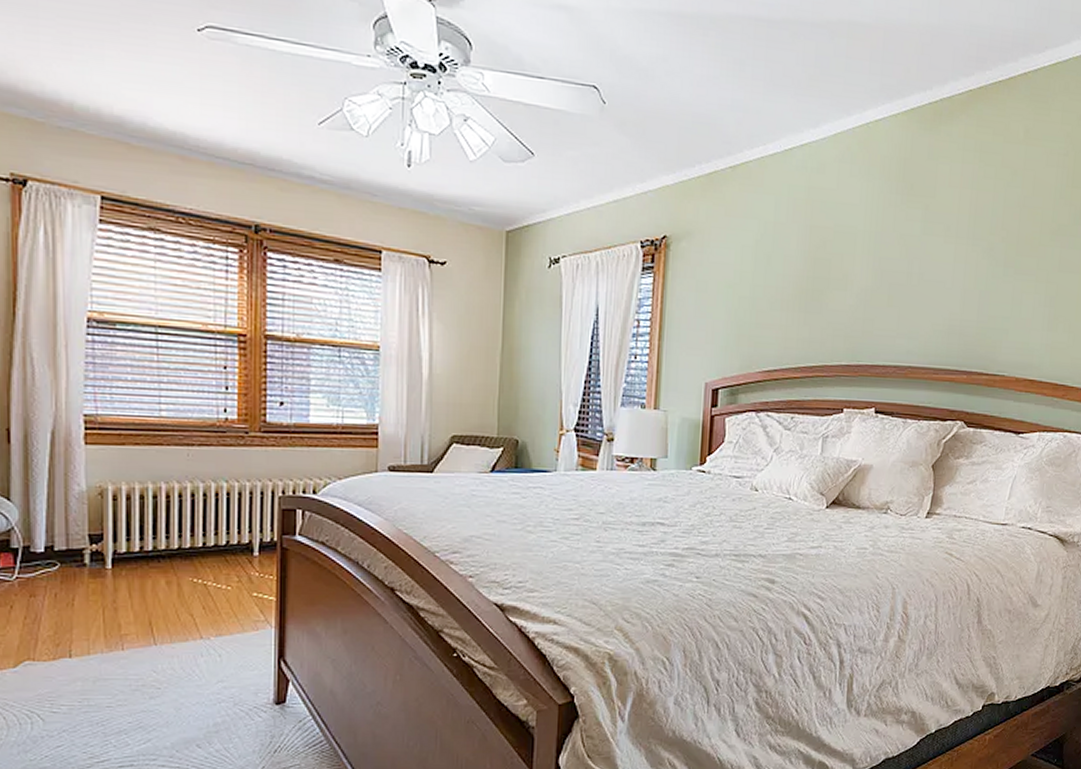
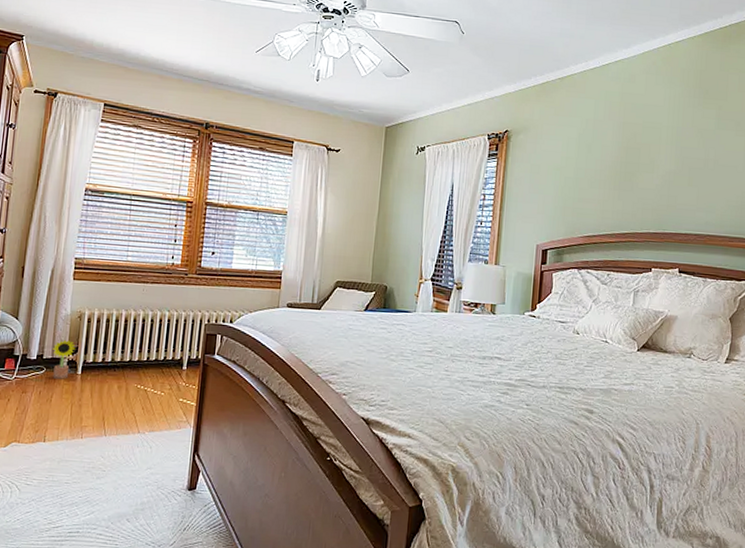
decorative plant: none [65,525,100,576] -> present [52,340,76,379]

